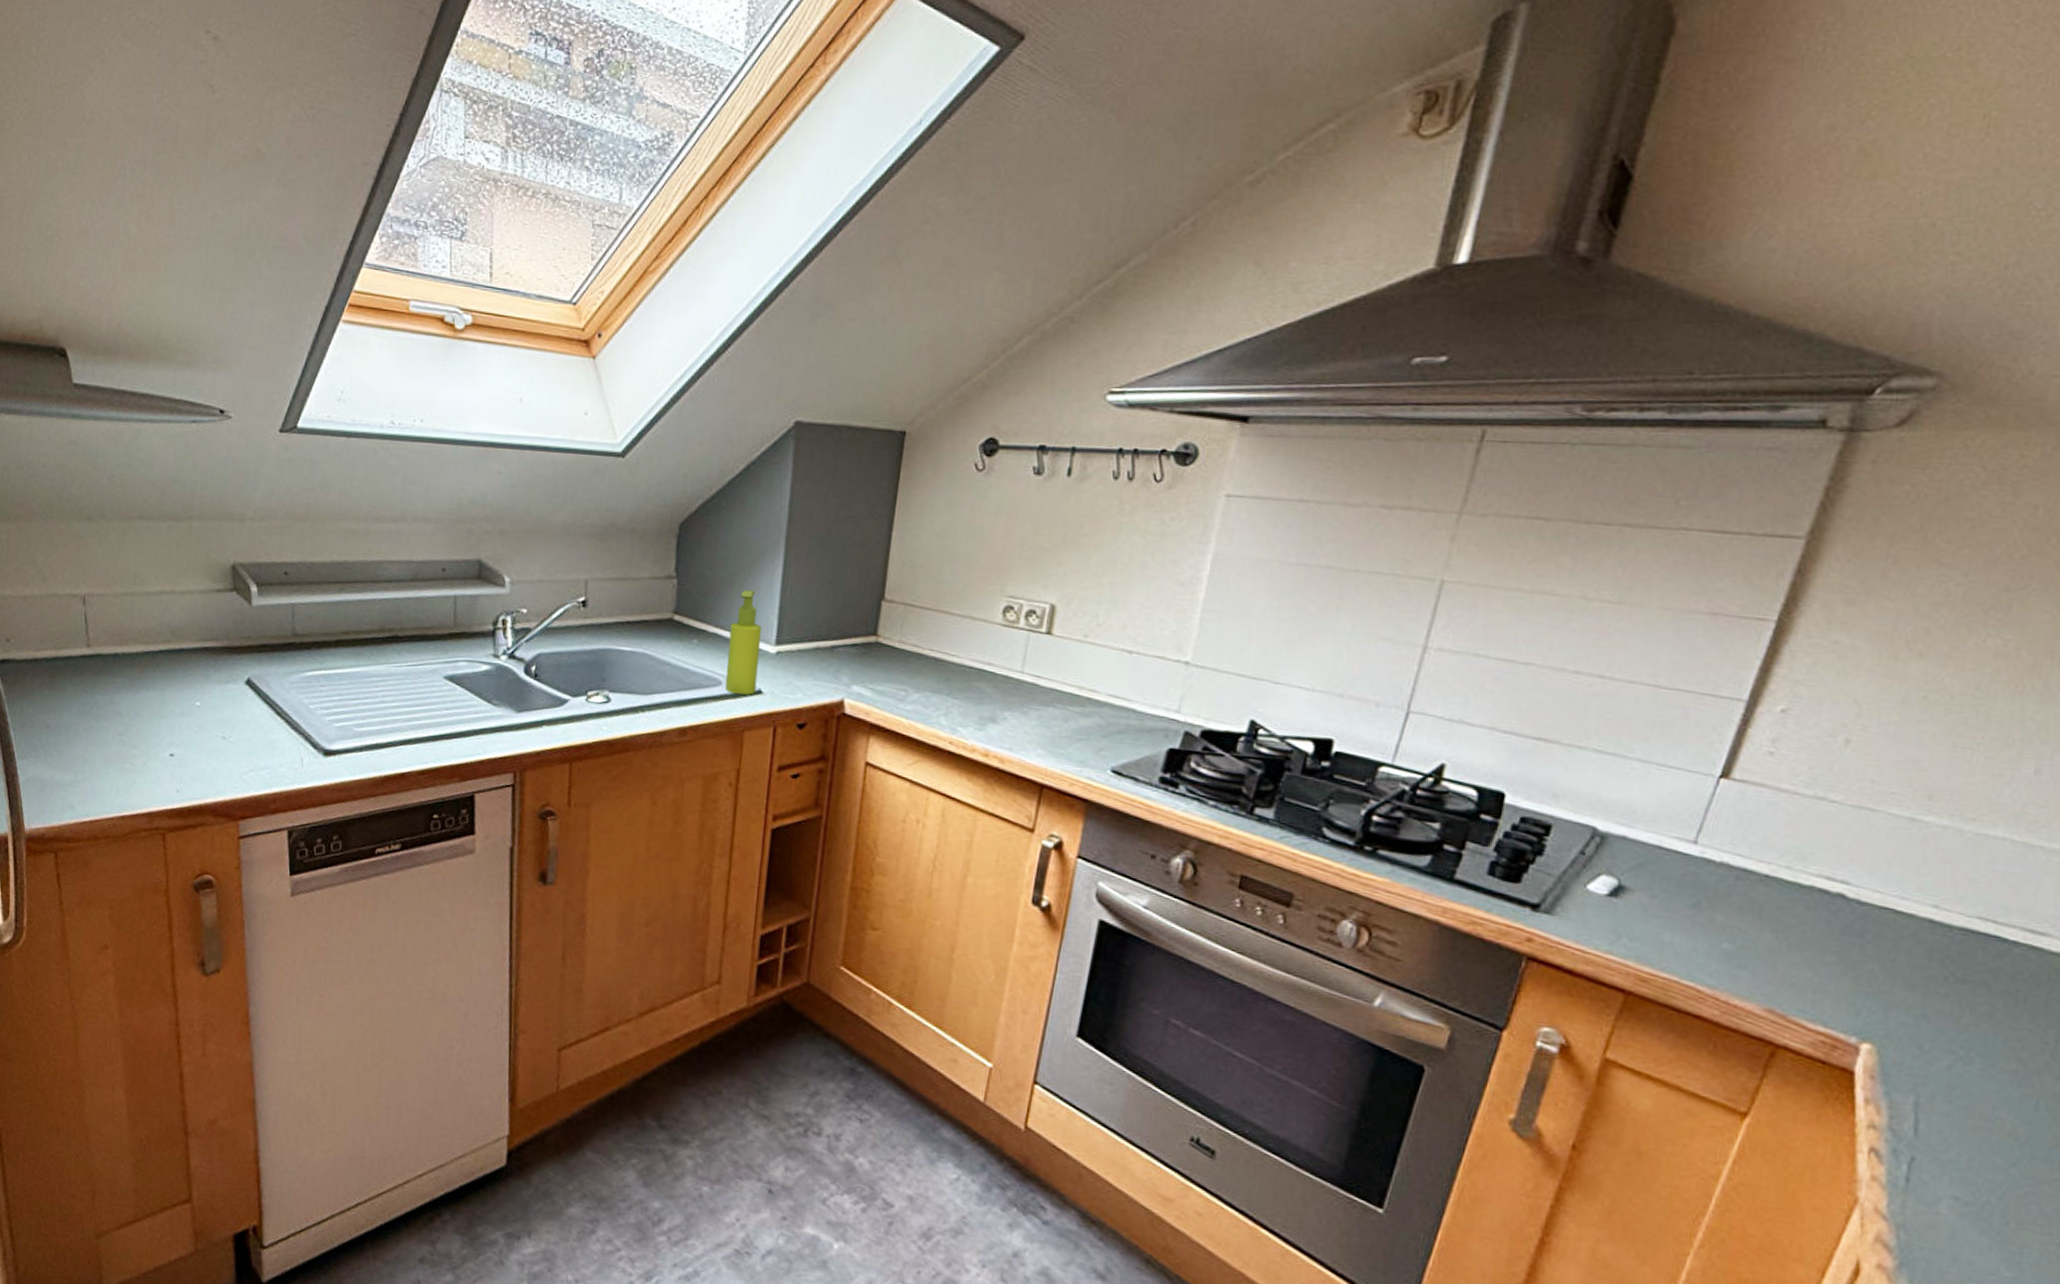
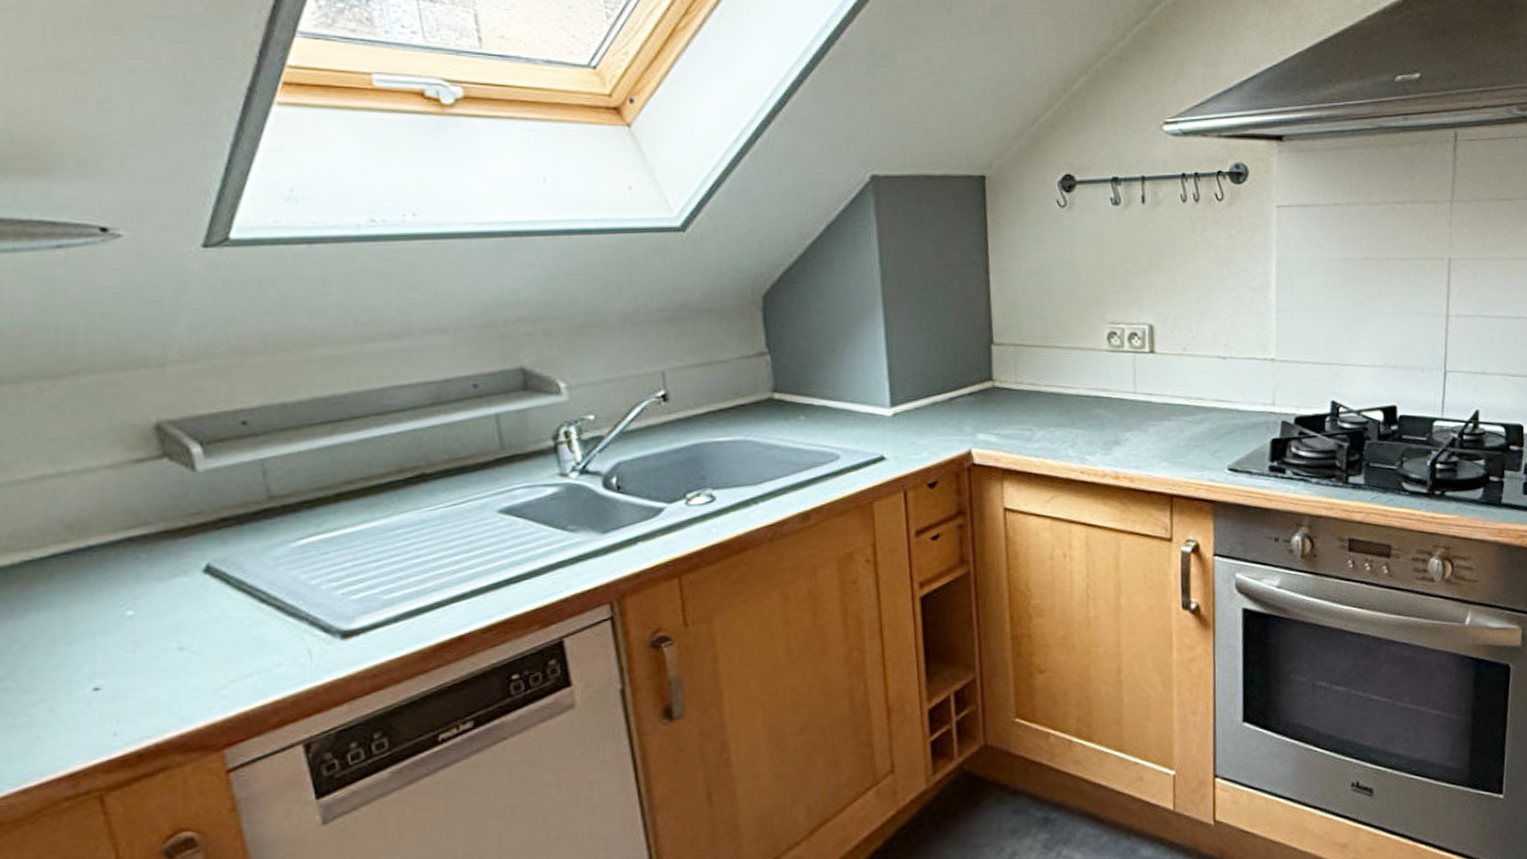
soap dispenser: present [725,590,762,695] -> none [838,354,878,465]

